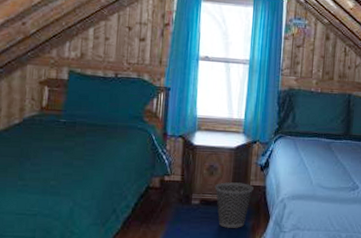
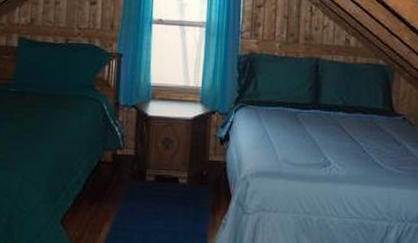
wastebasket: present [215,182,254,228] -> none [170,157,213,208]

